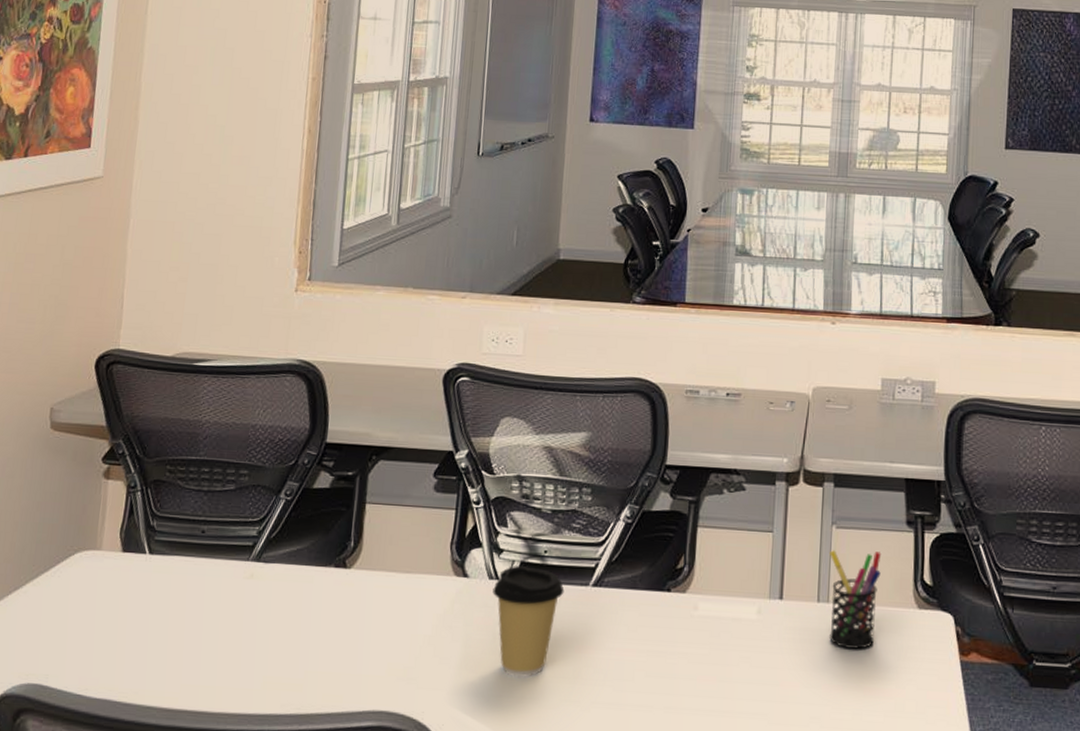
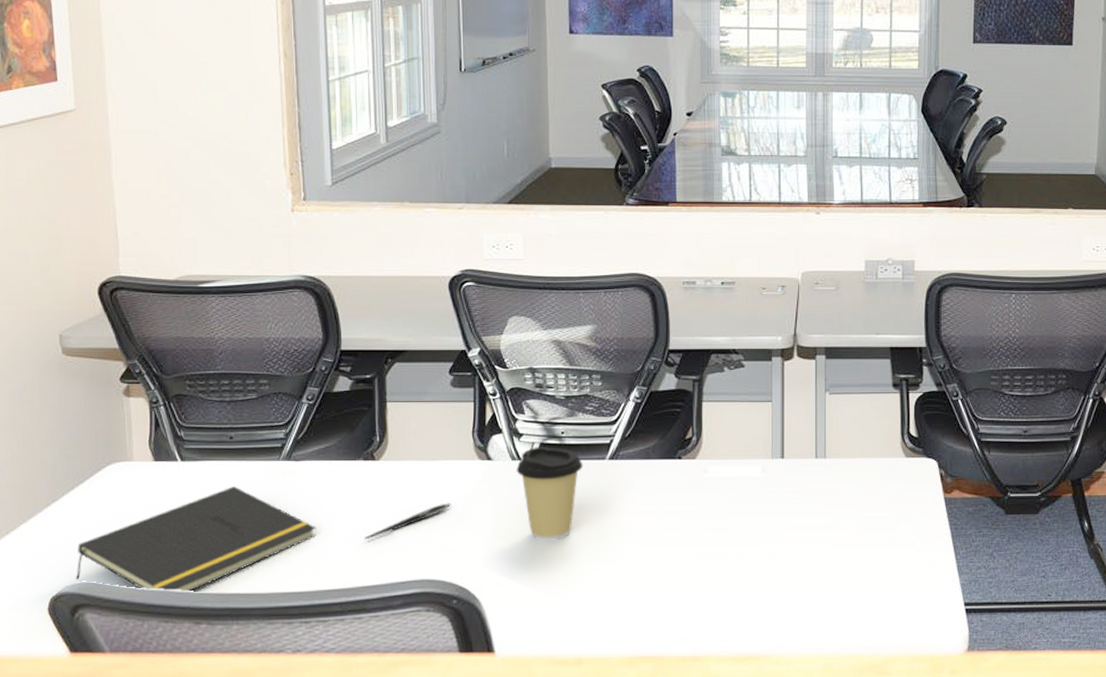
notepad: none [24,586,277,705] -> present [76,486,317,593]
pen: none [325,623,420,660] -> present [364,503,451,540]
pen holder: present [828,550,882,649] -> none [823,412,871,495]

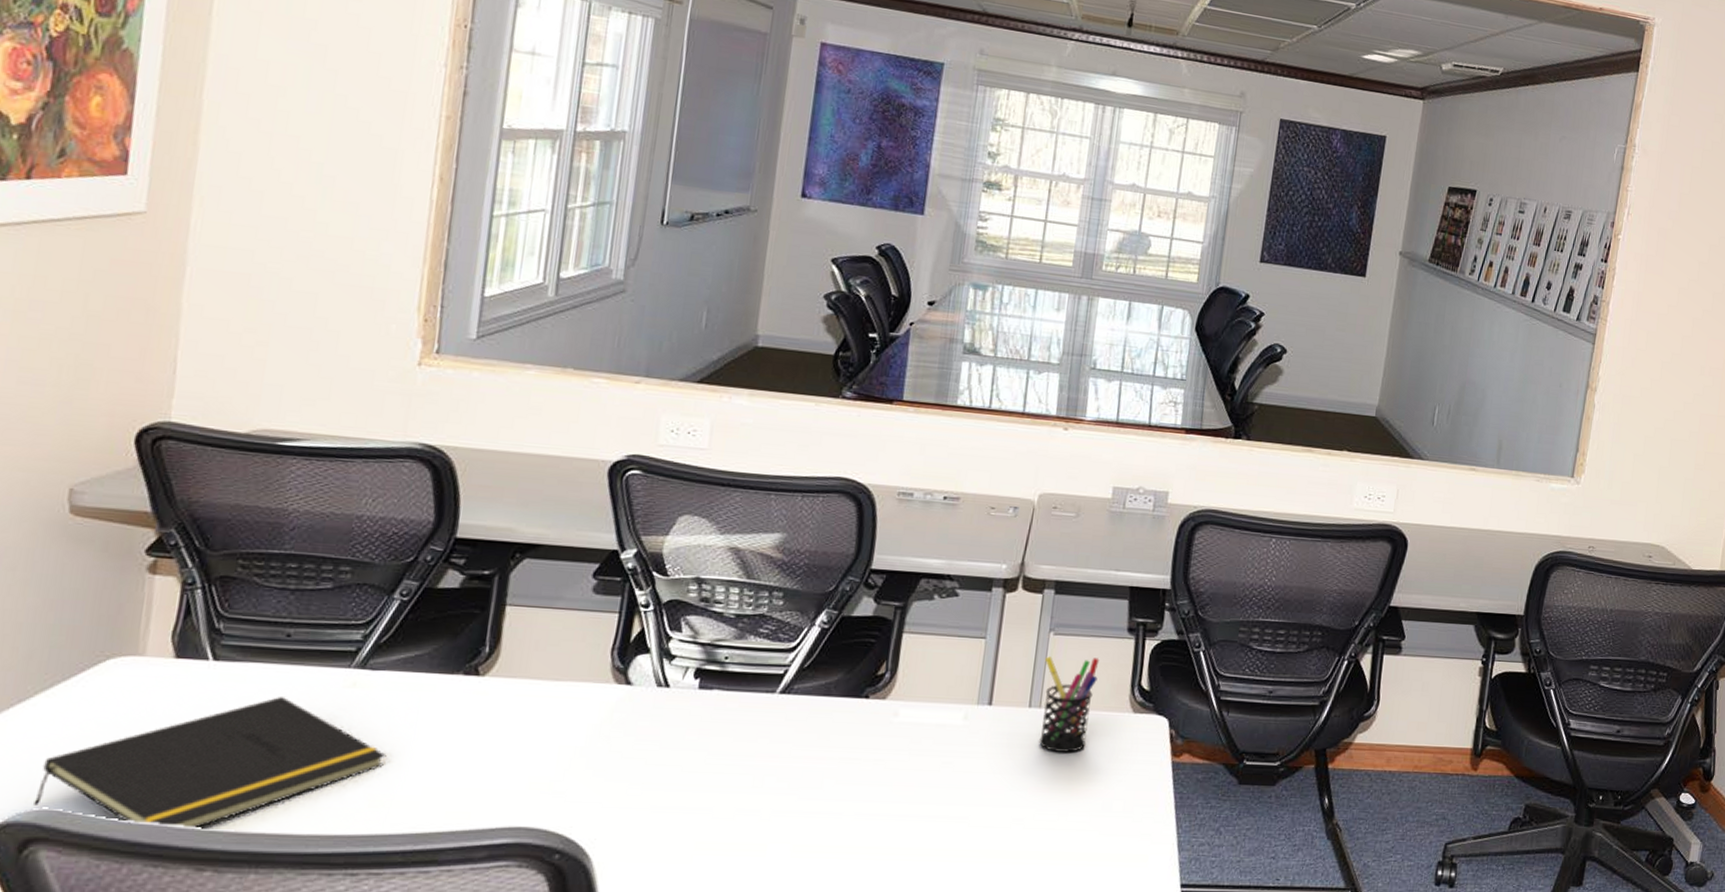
pen: present [364,503,451,540] -> none [449,733,571,774]
coffee cup: present [516,446,583,541] -> none [661,672,747,788]
pen holder: none [823,412,871,495] -> present [1039,656,1100,752]

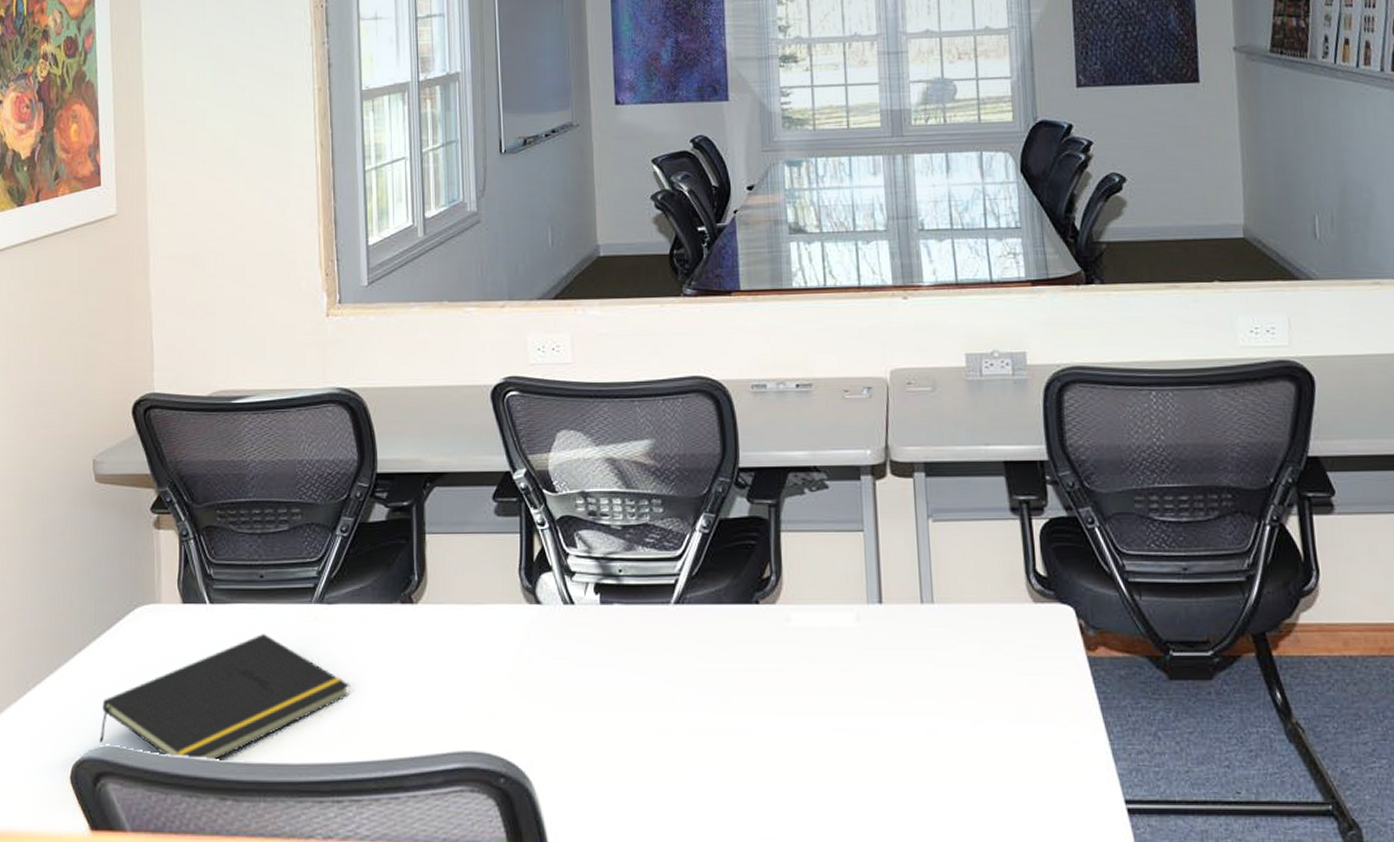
pen holder: present [1039,656,1100,752] -> none [927,544,988,651]

